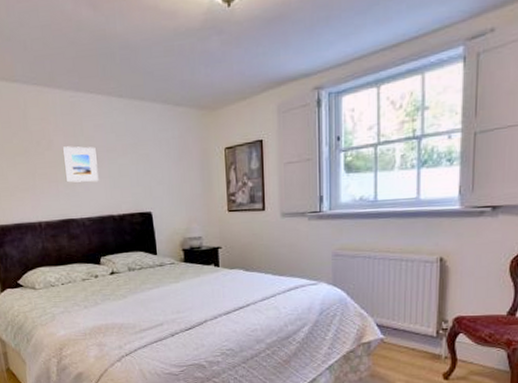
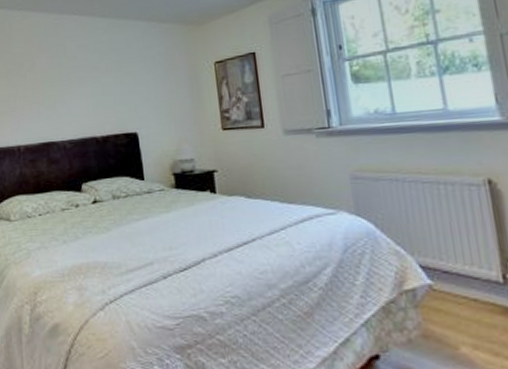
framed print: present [62,146,99,183] -> none [44,66,81,104]

